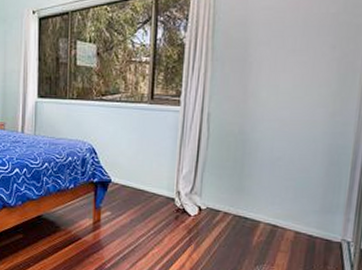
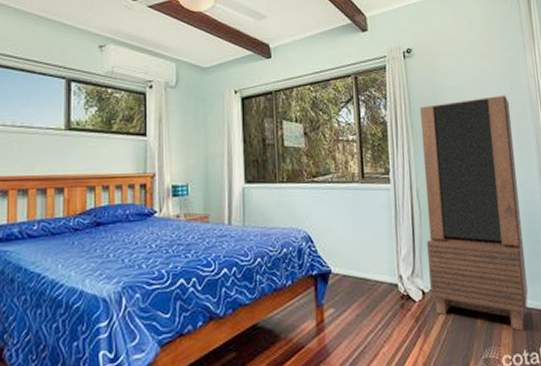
bookcase: none [208,15,338,256] -> present [419,95,529,331]

